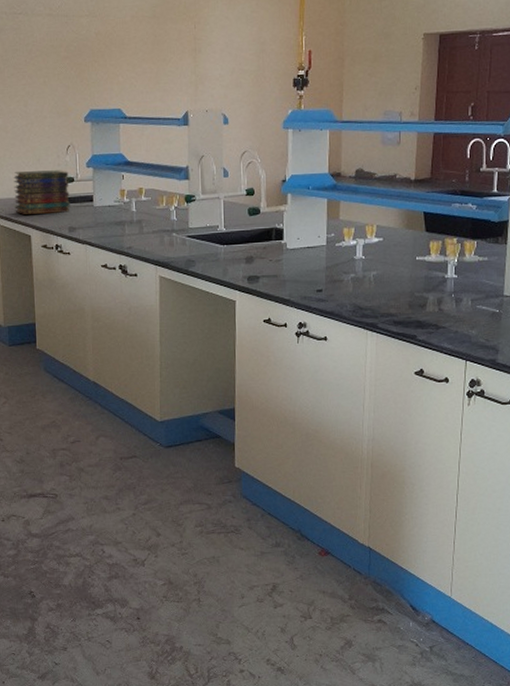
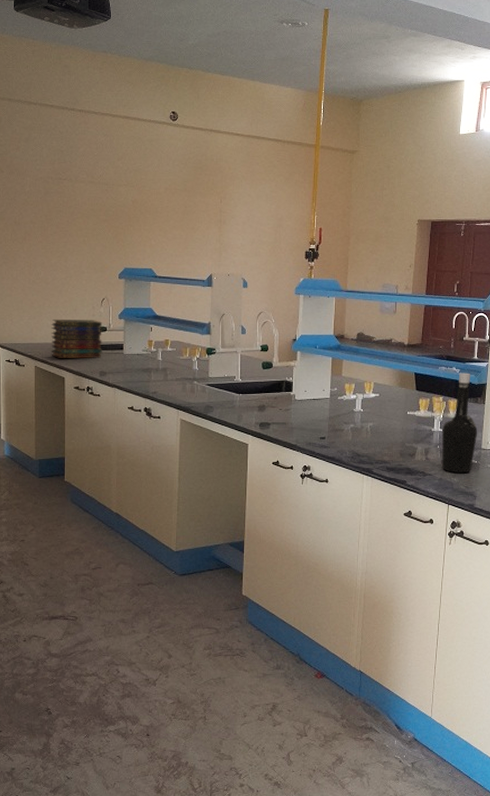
bottle: none [457,209,499,325] -> present [441,373,478,474]

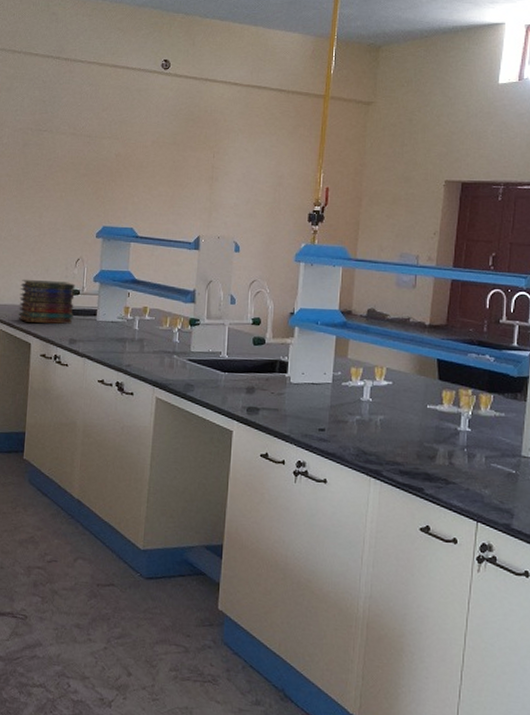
bottle: present [441,373,478,474] -> none [469,361,517,485]

